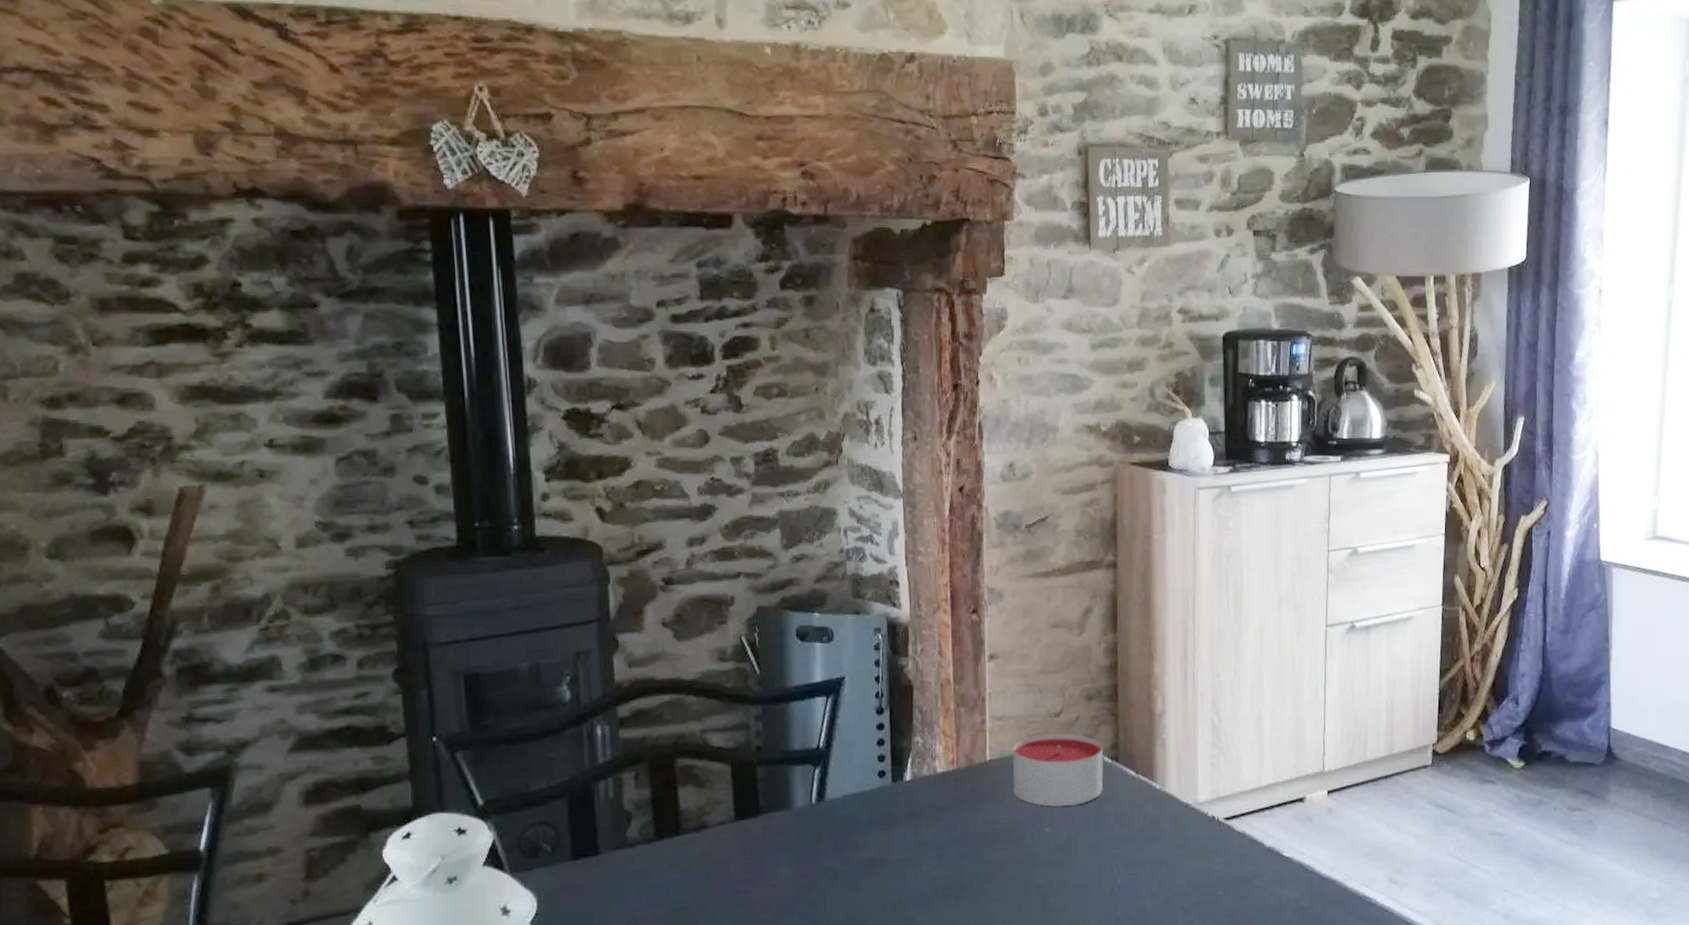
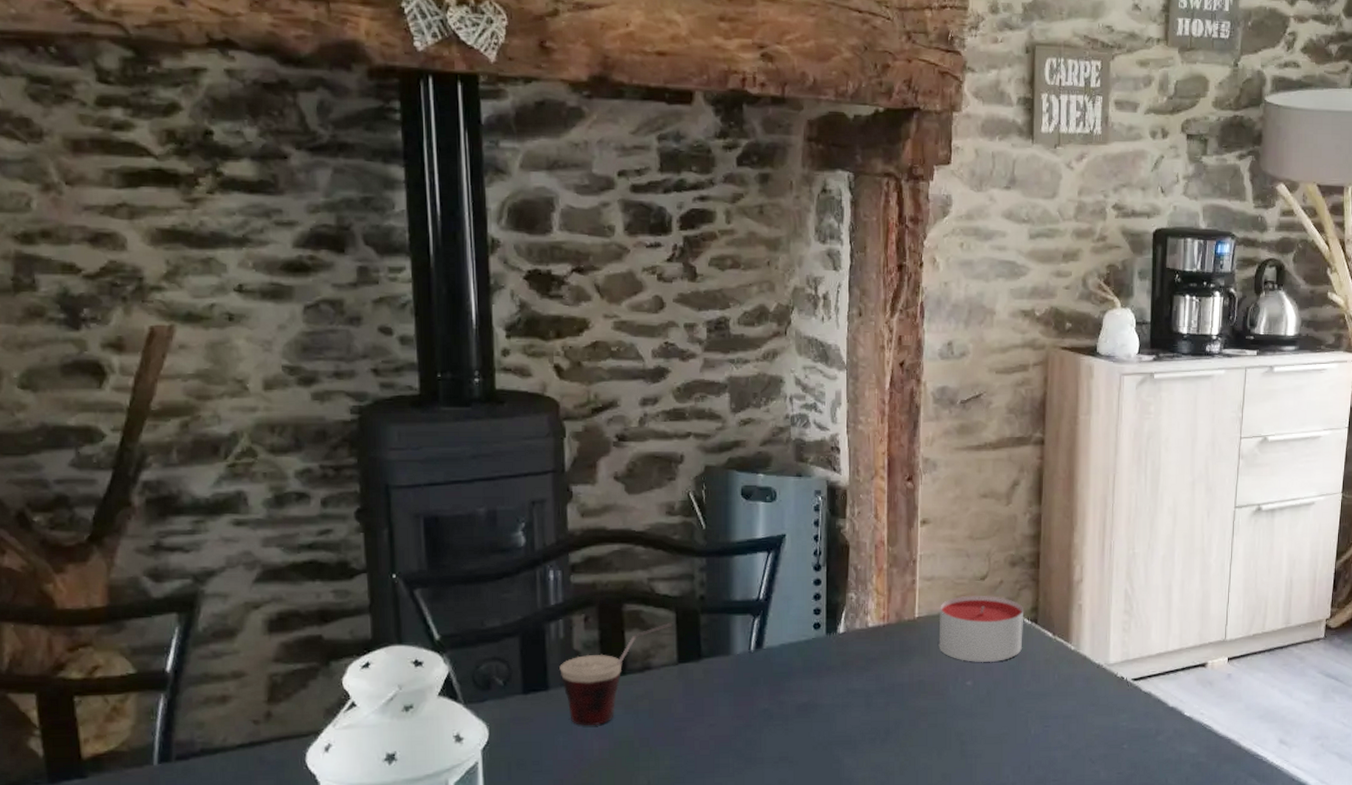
cup: none [610,777,728,892] -> present [559,623,673,725]

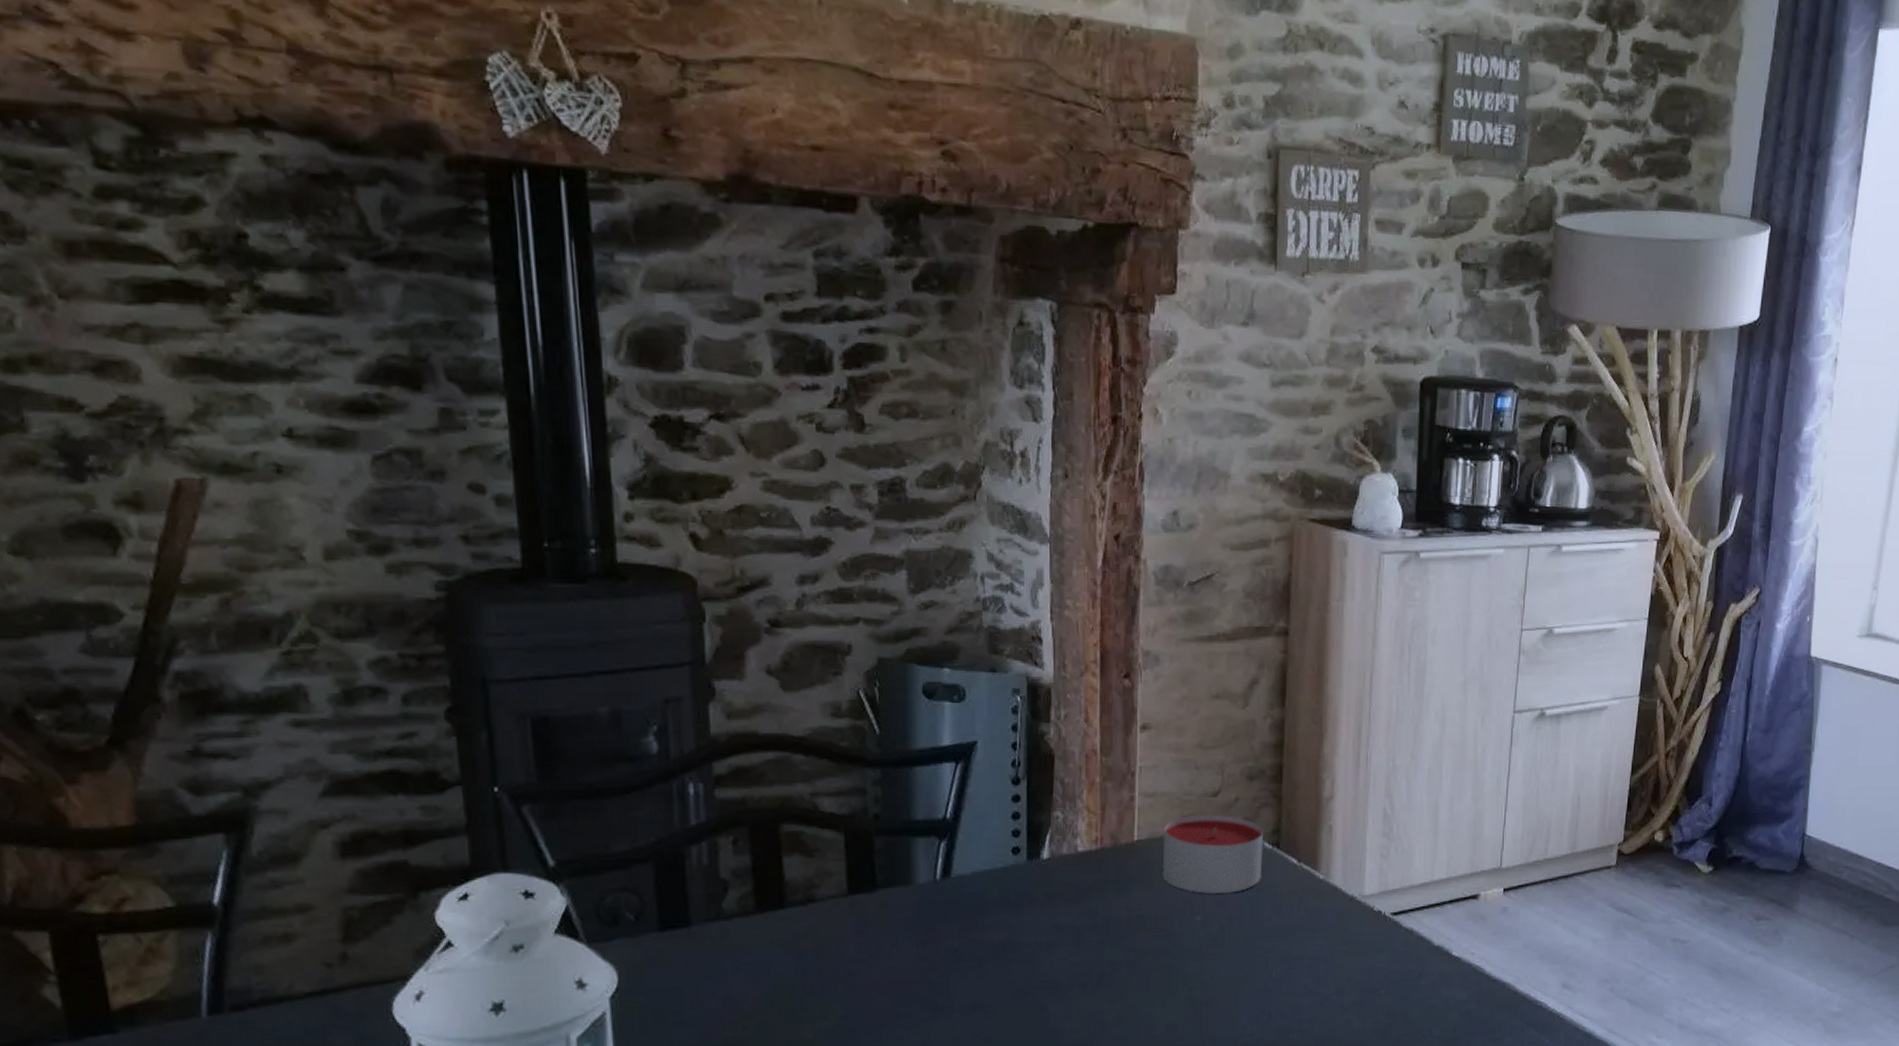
cup: present [559,623,673,725] -> none [703,847,841,969]

